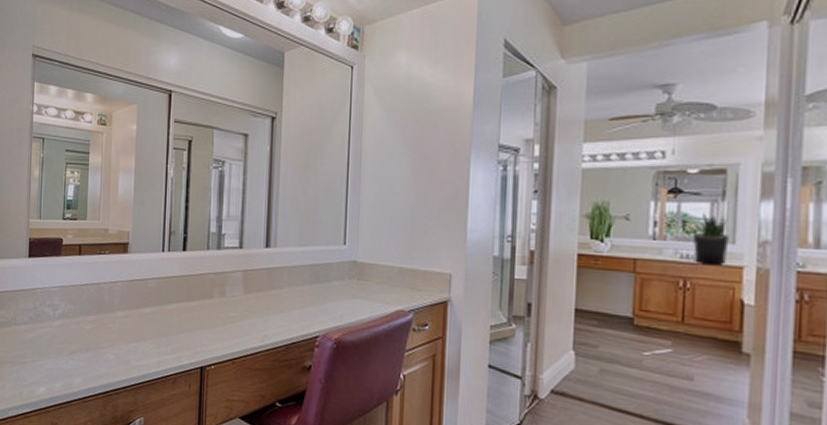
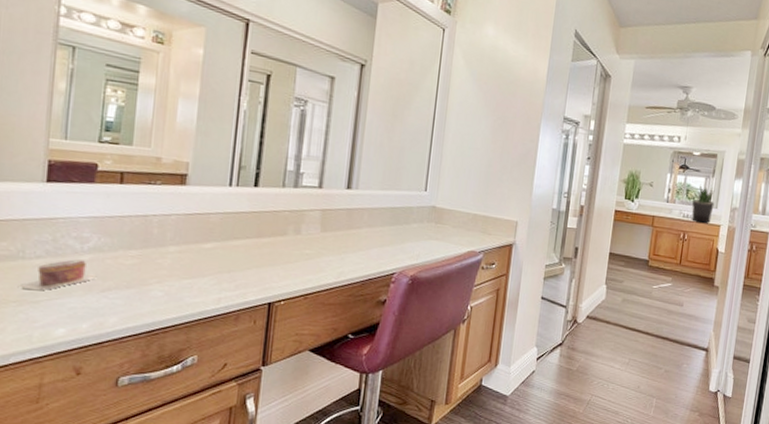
jewelry box: none [12,325,65,352] -> present [17,259,97,290]

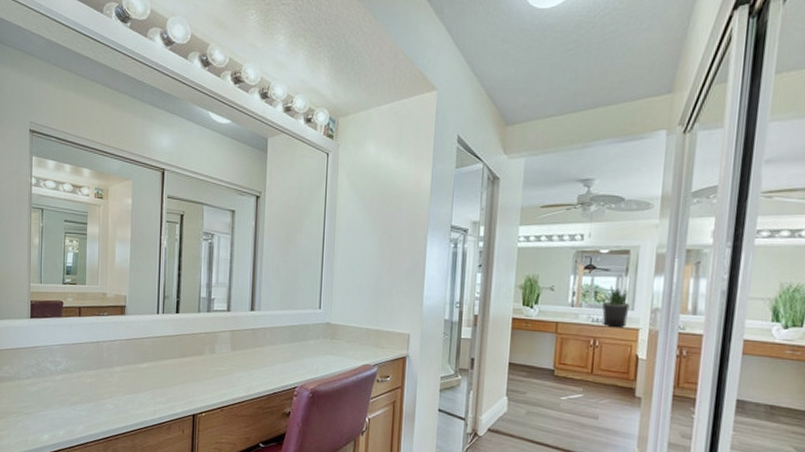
jewelry box: present [17,259,97,290] -> none [16,379,67,404]

